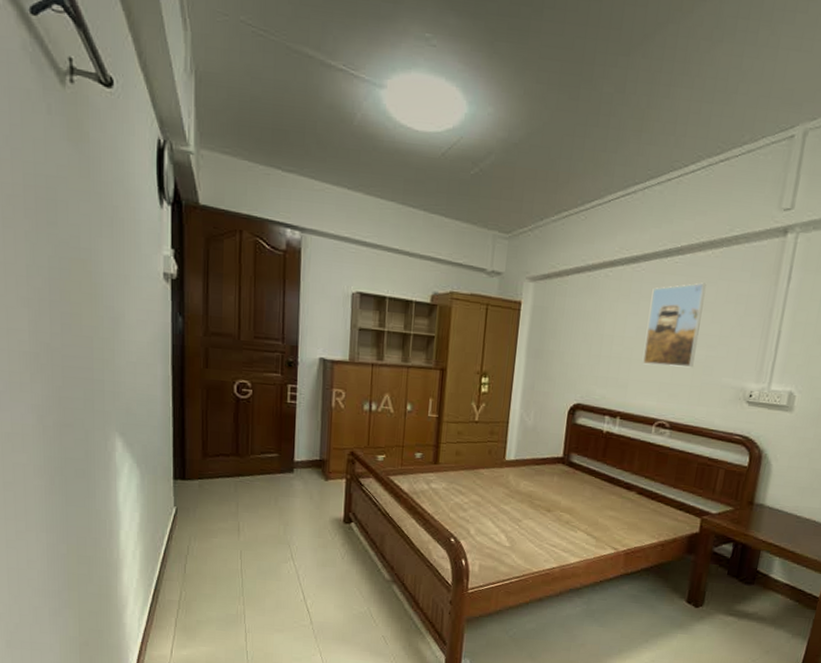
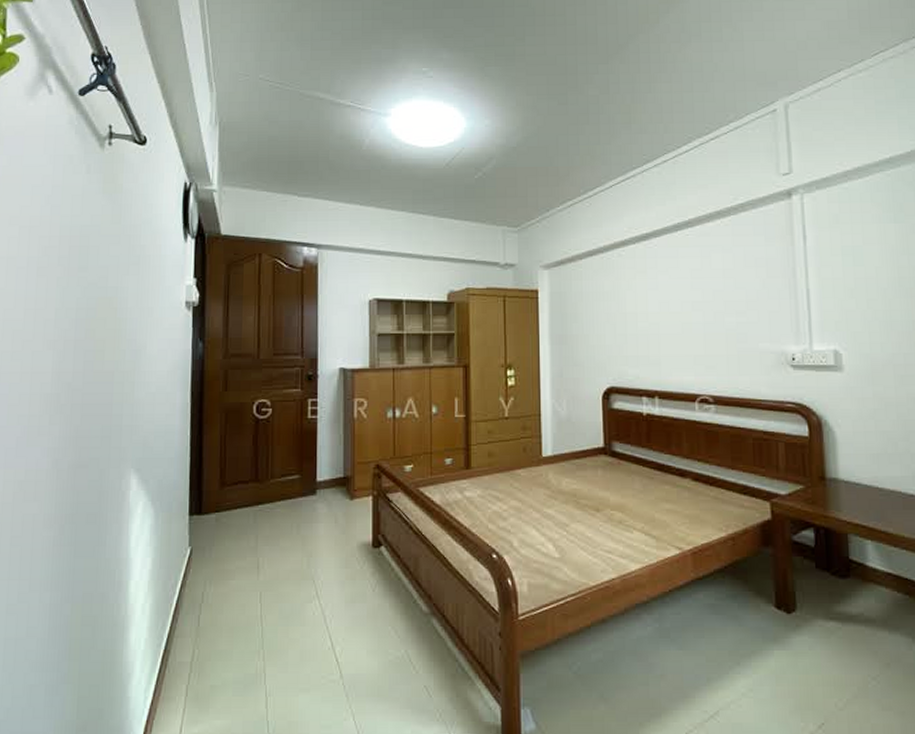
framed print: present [643,283,706,368] -> none [668,251,726,339]

